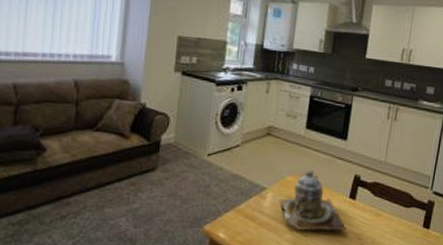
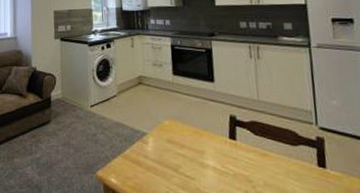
teapot: present [279,171,347,231] -> none [160,114,234,173]

